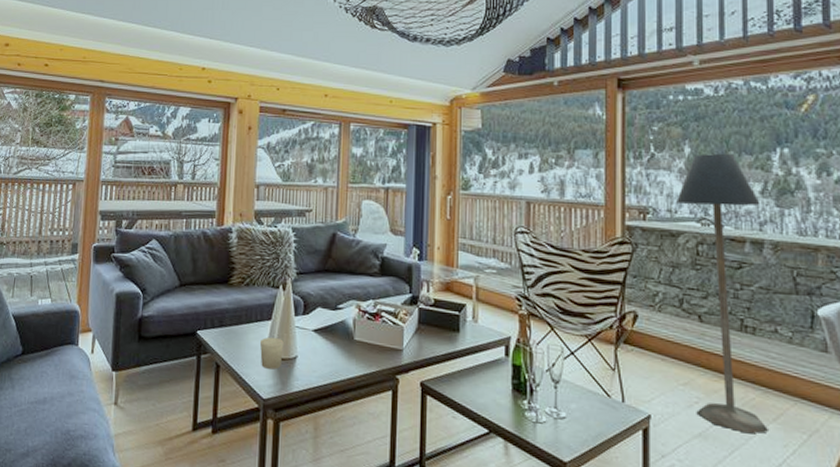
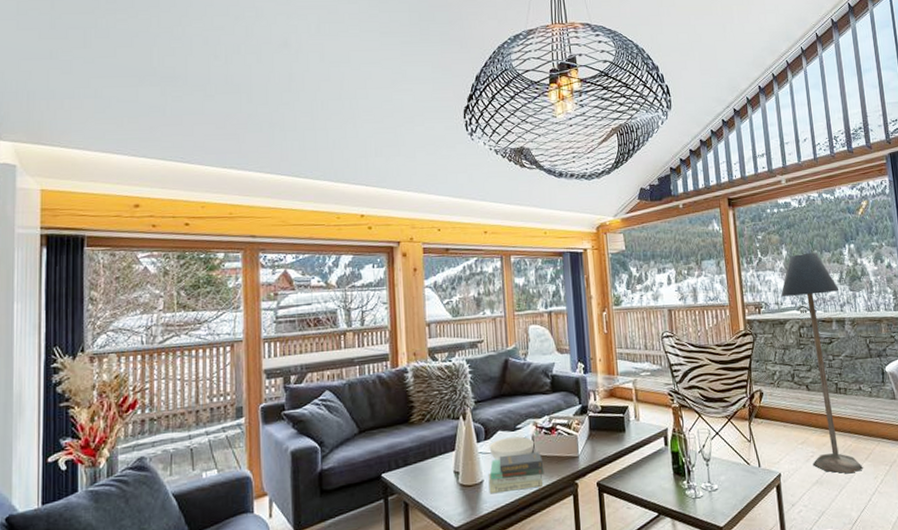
candle: present [260,337,284,370] -> none [447,466,470,499]
books: none [302,334,363,375] -> present [488,452,544,494]
bowl: none [306,315,356,339] -> present [489,436,535,461]

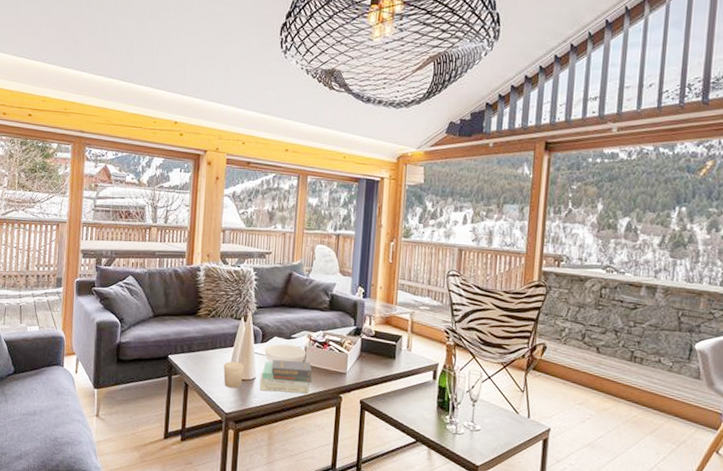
candle: none [447,466,470,499] -> present [223,361,244,389]
floor lamp: present [781,252,864,474] -> none [587,210,658,444]

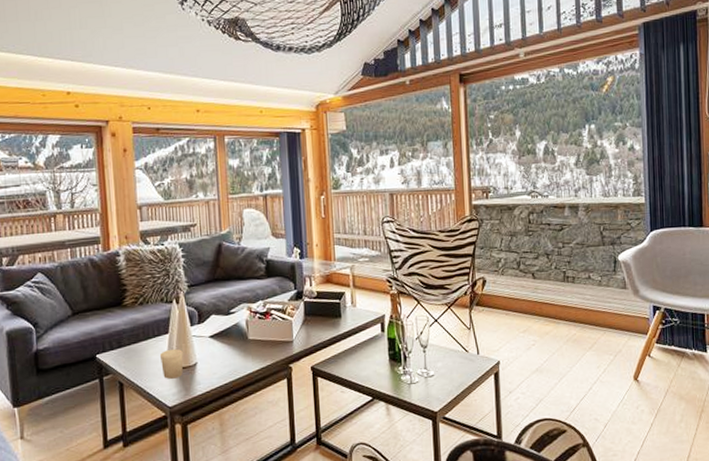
books: present [259,359,313,393] -> none [202,336,258,376]
bowl: present [264,344,307,363] -> none [202,320,249,344]

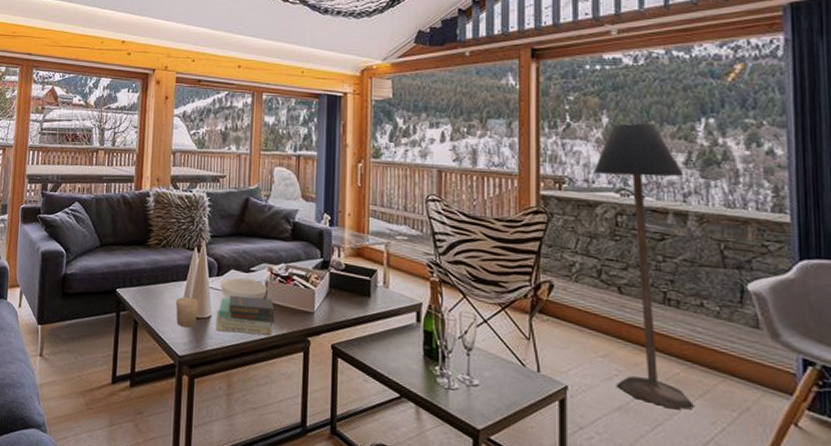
bowl: none [202,320,249,344] -> present [220,277,268,300]
books: none [202,336,258,376] -> present [216,295,275,335]
floor lamp: none [511,133,587,363] -> present [594,123,696,410]

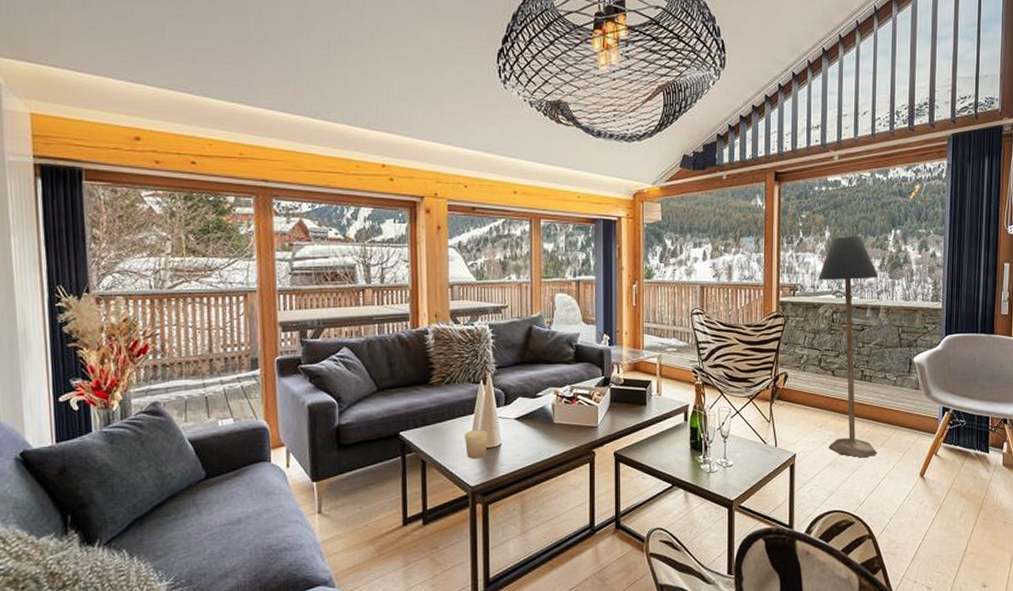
books: present [216,295,275,335] -> none [506,420,562,458]
bowl: present [220,277,268,300] -> none [508,404,554,426]

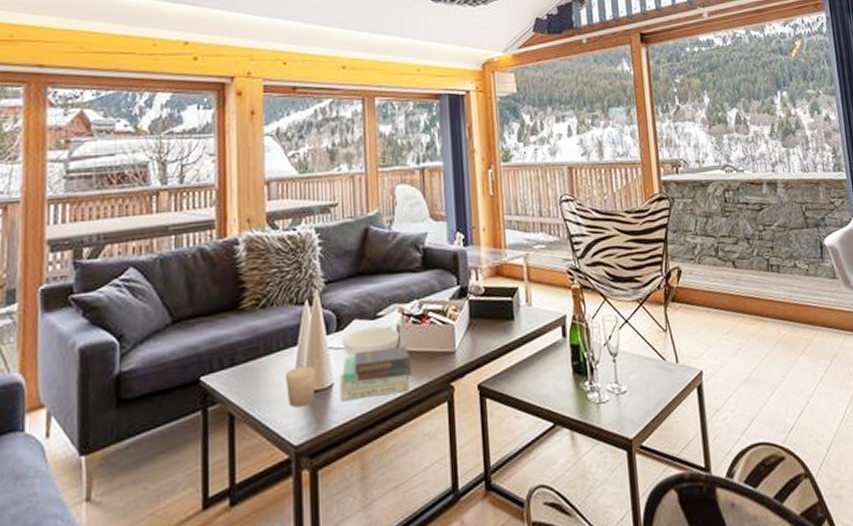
books: none [506,420,562,458] -> present [339,346,412,402]
bowl: none [508,404,554,426] -> present [342,326,400,359]
floor lamp: present [818,235,879,458] -> none [702,100,801,370]

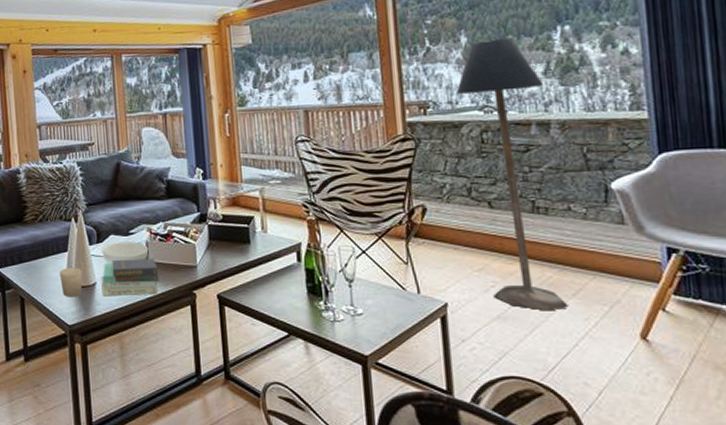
floor lamp: none [702,100,801,370] -> present [456,37,570,311]

